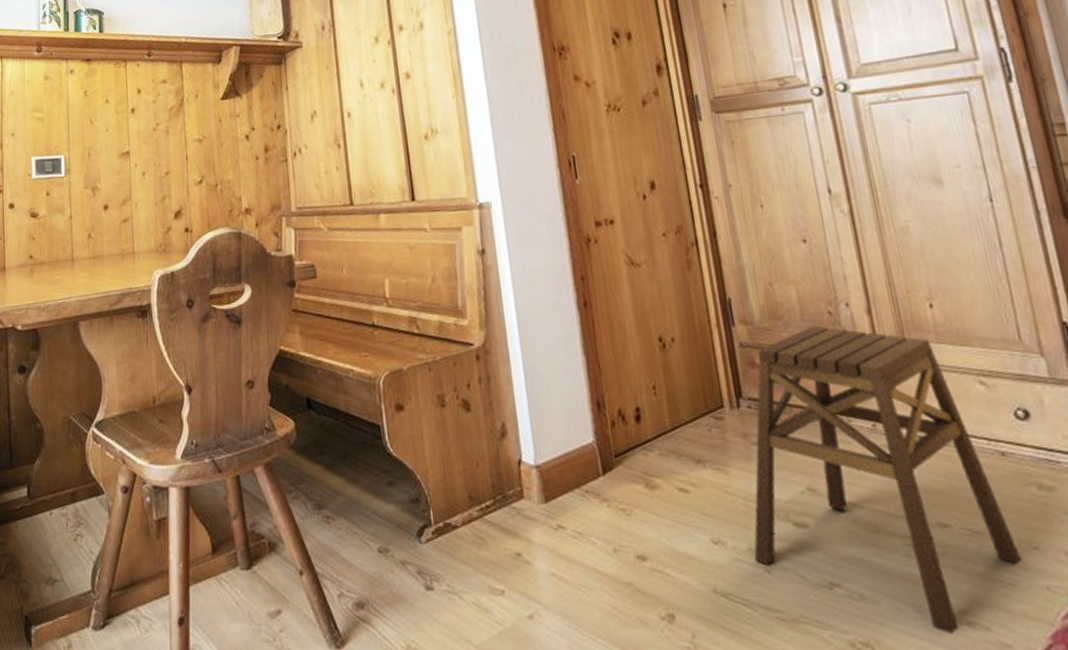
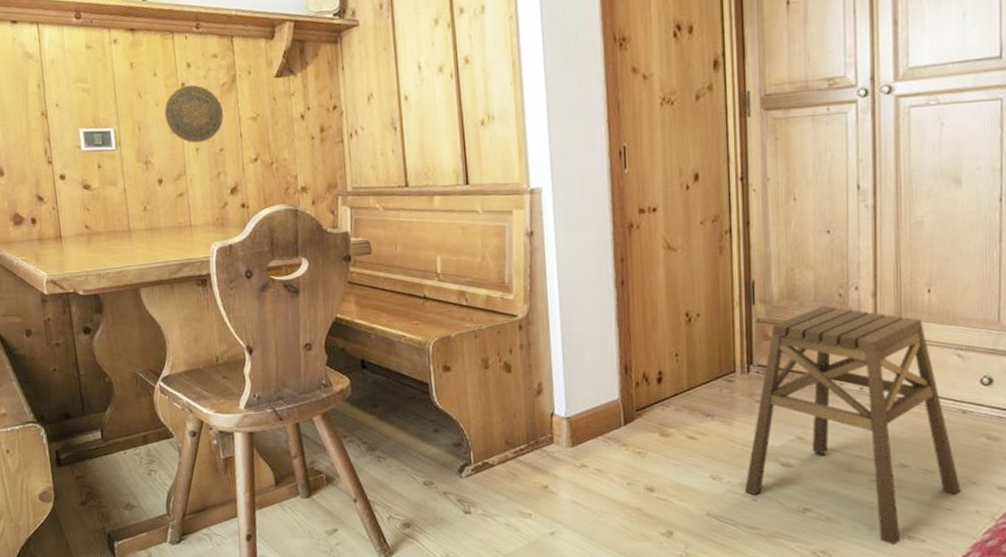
decorative plate: none [113,109,170,168] -> present [164,84,224,143]

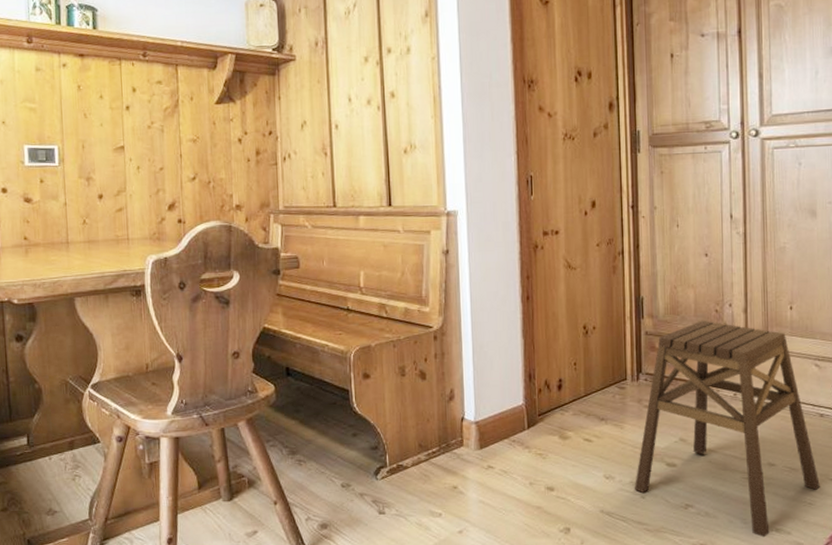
decorative plate: present [164,84,224,143] -> none [108,107,165,162]

